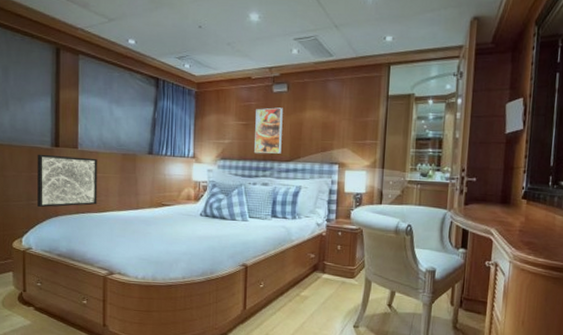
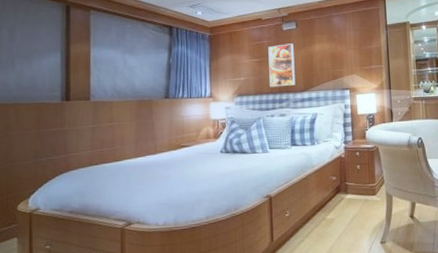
wall art: present [37,154,98,208] -> none [46,108,112,165]

